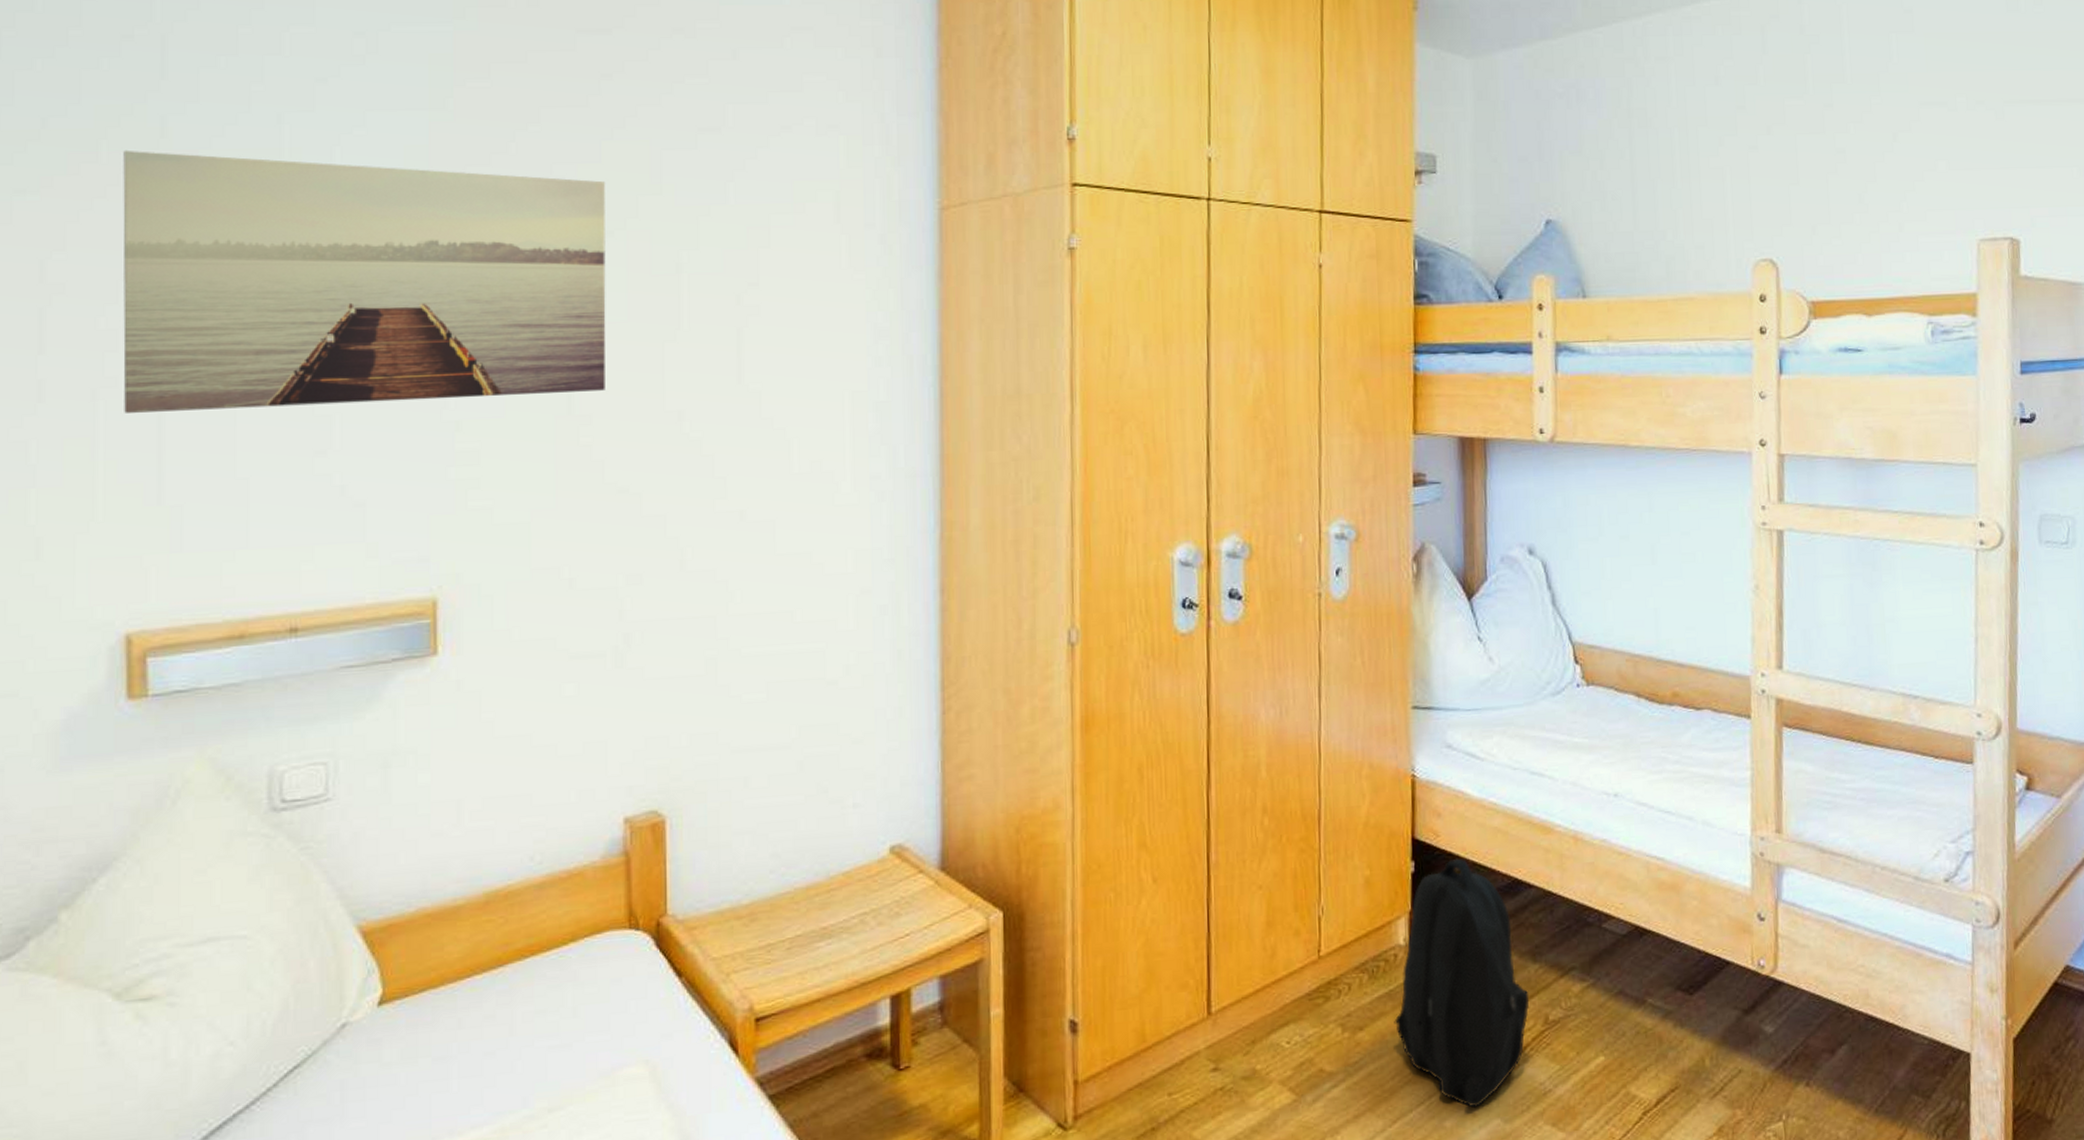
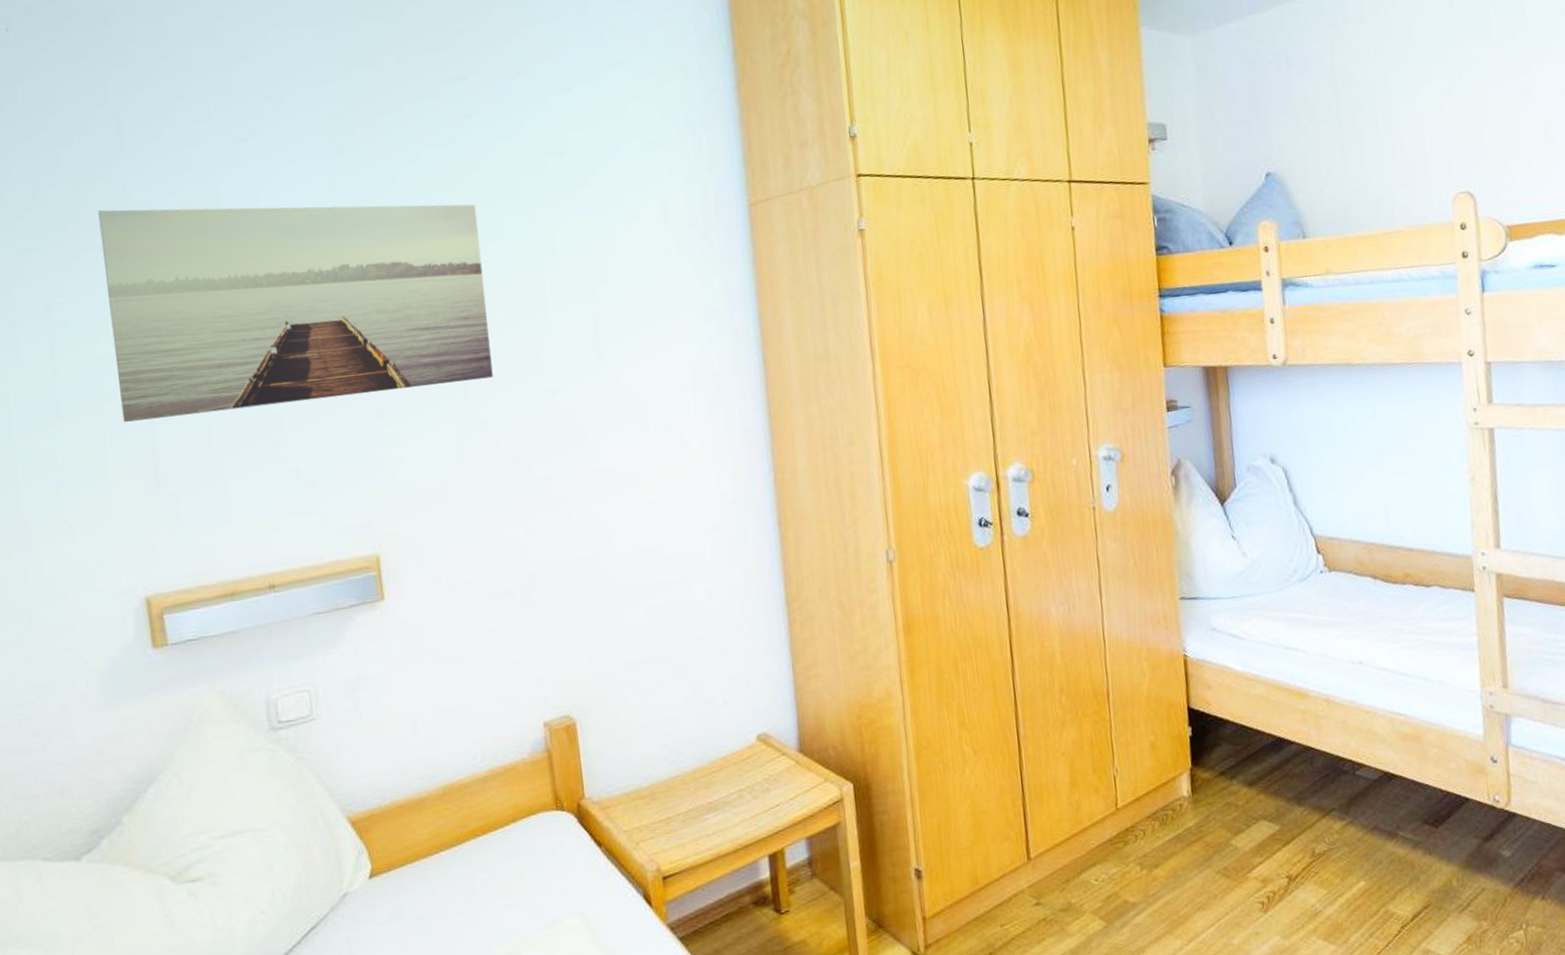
backpack: present [1394,858,1530,1108] -> none [1183,722,1298,928]

